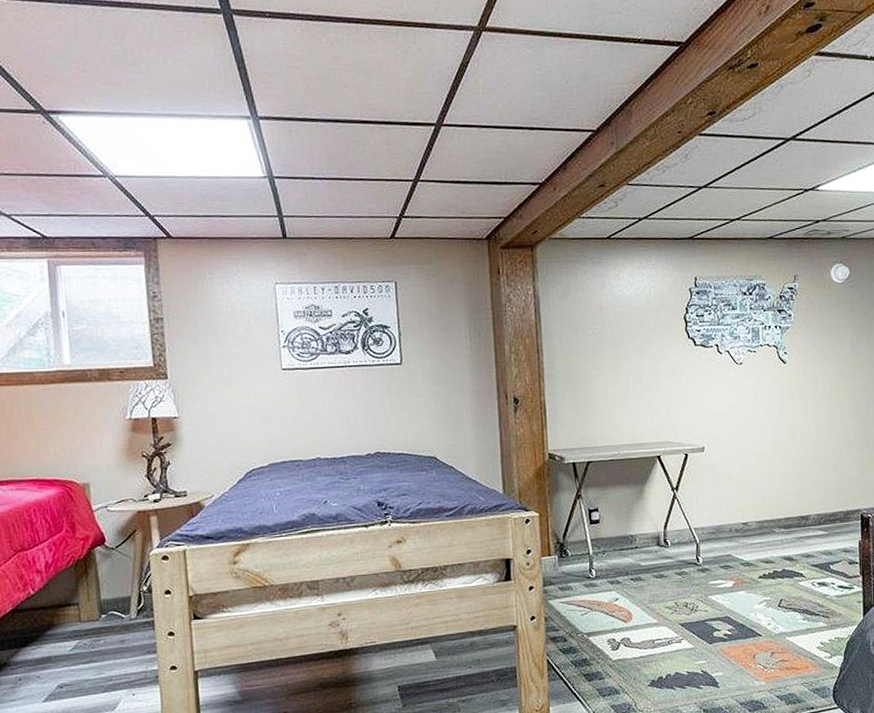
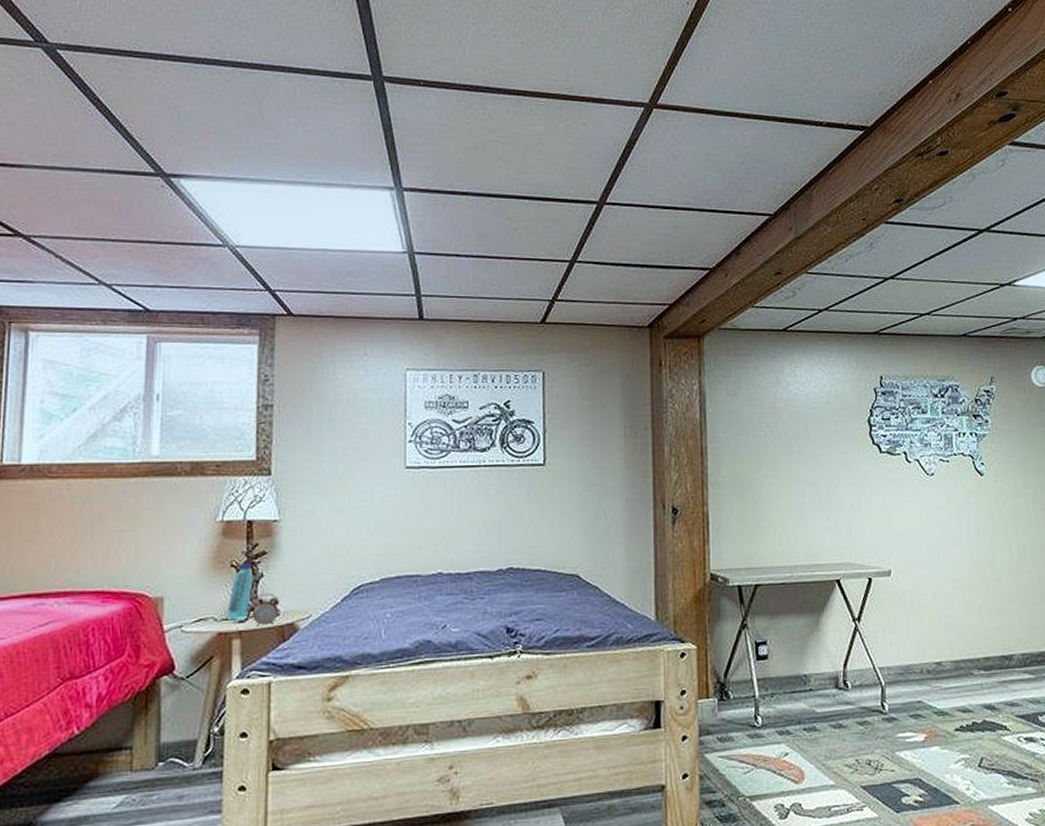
water bottle: none [142,453,163,502] -> present [226,562,254,622]
alarm clock: none [164,477,187,506] -> present [253,593,280,627]

